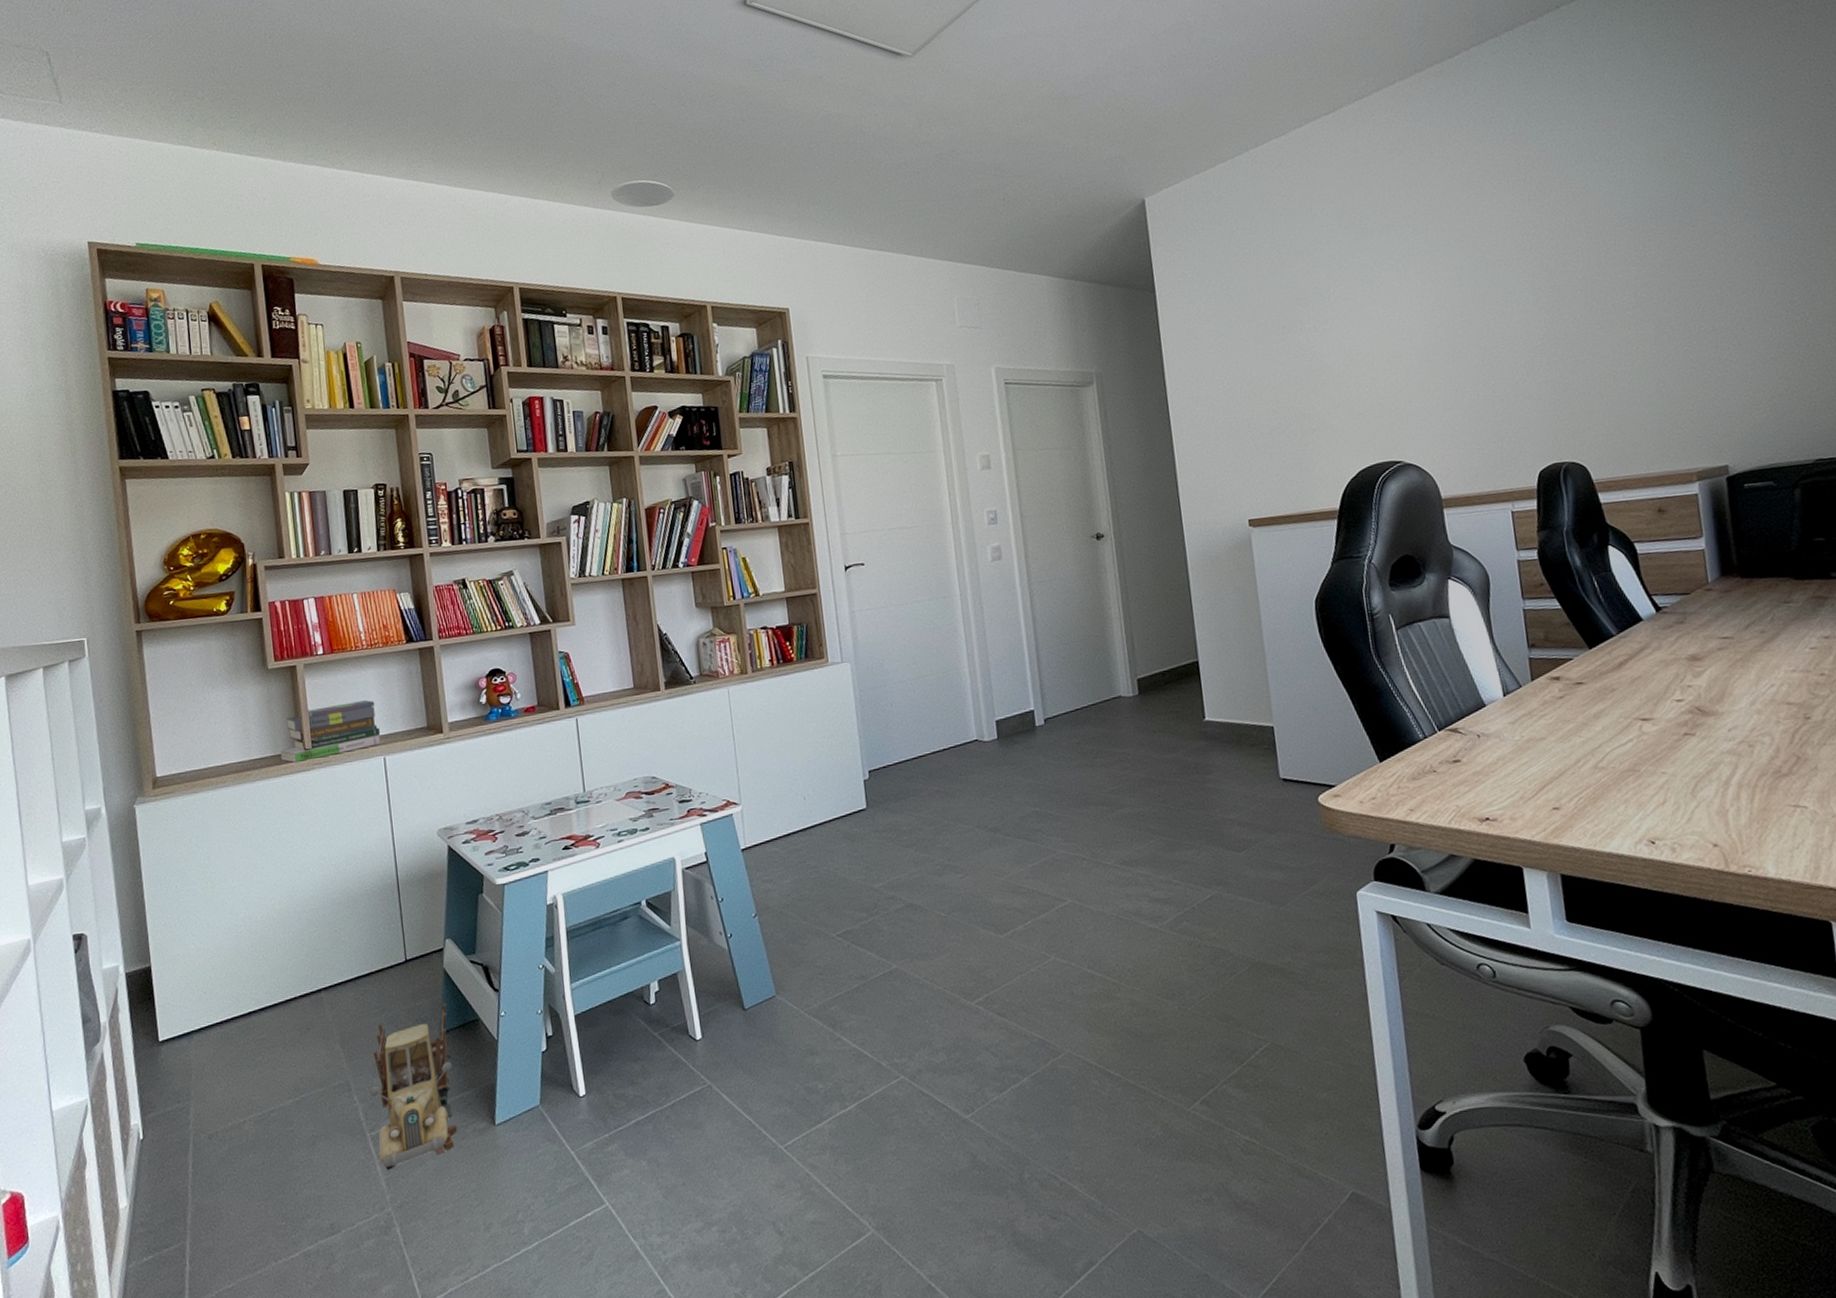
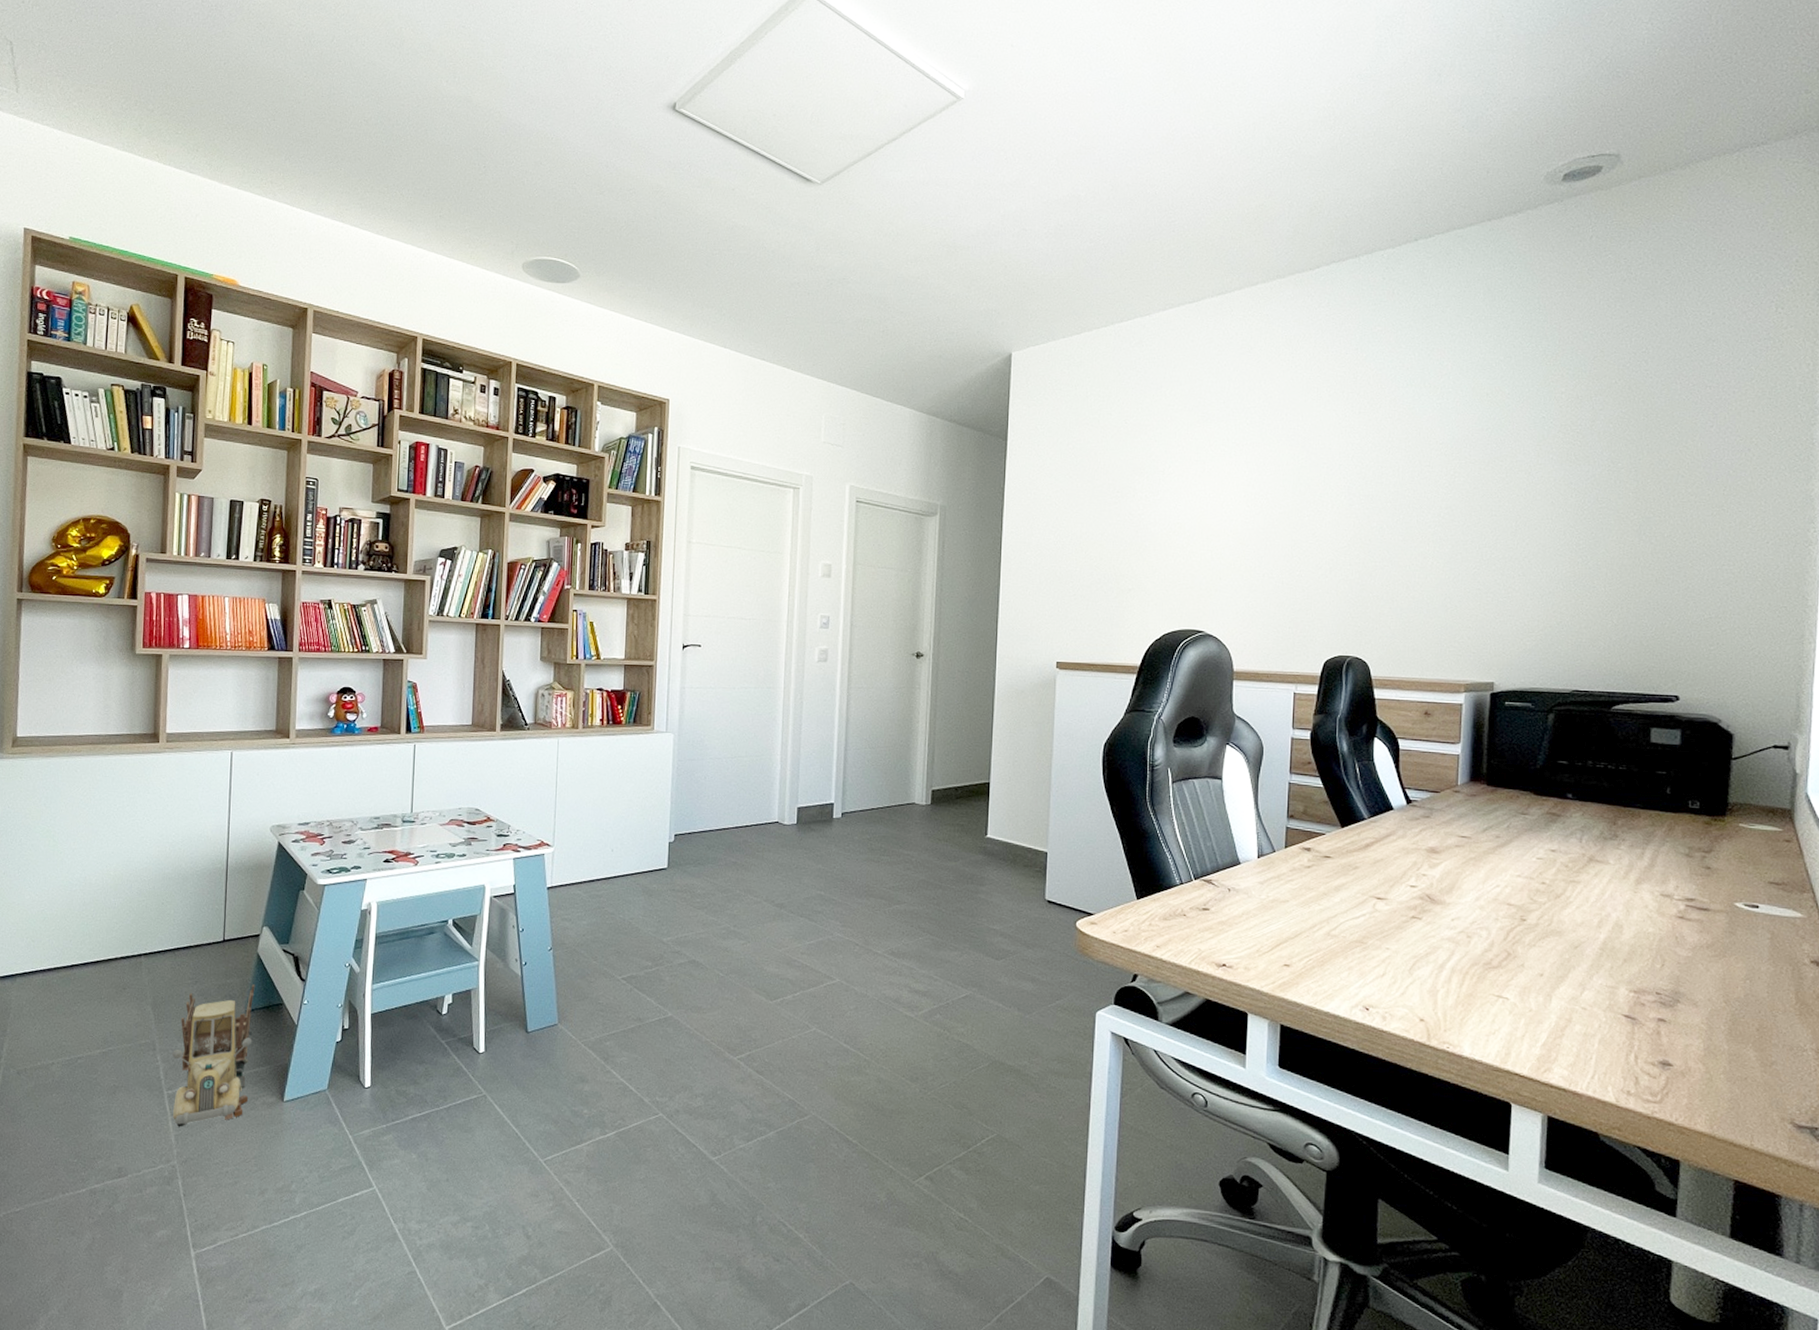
books: present [279,700,381,763] -> none [134,696,231,745]

